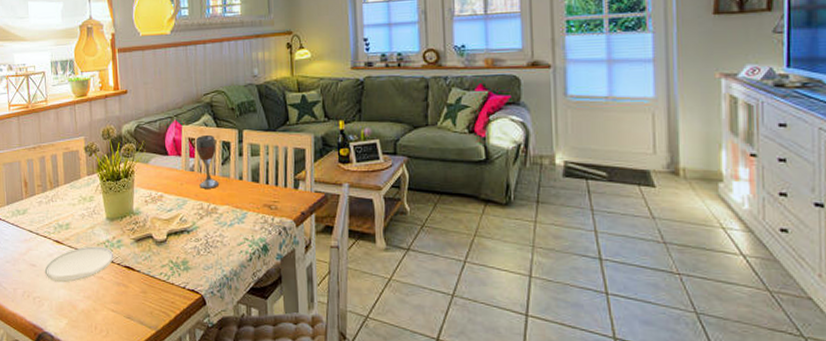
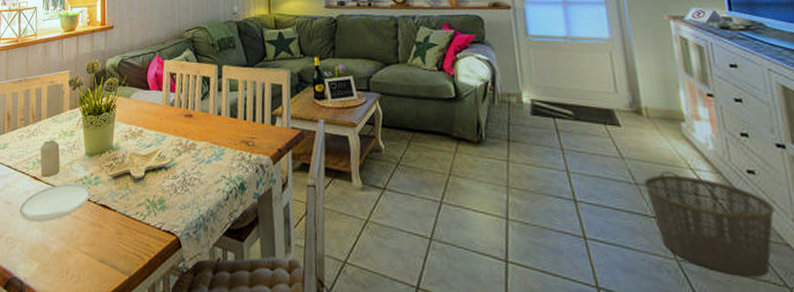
candle: none [60,204,82,241] -> present [40,139,60,177]
cup: present [195,134,219,188] -> none [176,69,198,124]
basket: none [672,230,801,329] -> present [643,171,774,278]

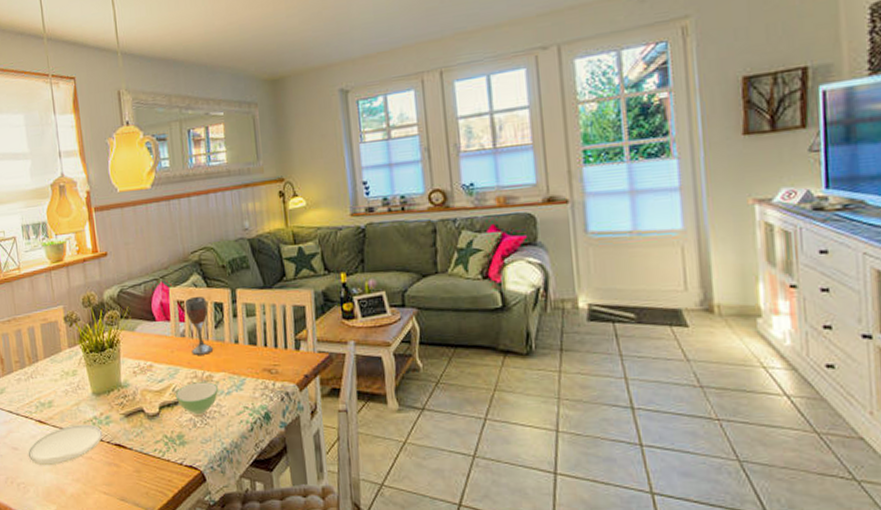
candle: present [40,139,60,177] -> none [41,380,66,420]
bowl: none [160,149,200,183] -> present [175,382,219,417]
cup: none [176,69,198,124] -> present [184,296,213,355]
basket: present [643,171,774,278] -> none [709,371,851,474]

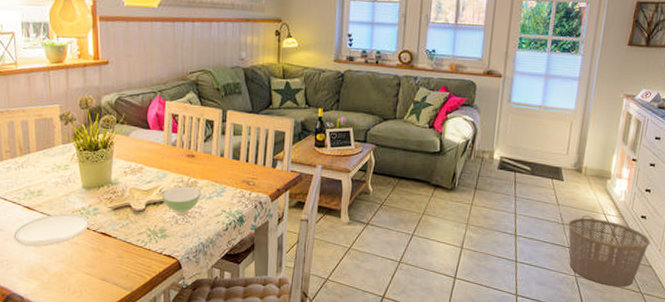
cup: present [184,296,213,355] -> none [178,112,200,163]
basket: none [709,371,851,474] -> present [568,215,650,287]

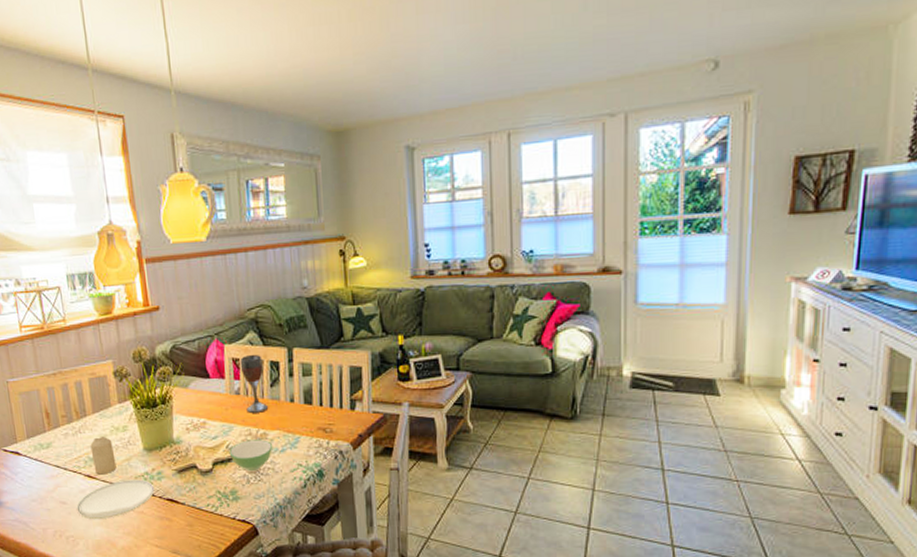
candle: none [31,172,55,207] -> present [90,435,117,475]
cup: none [178,112,200,163] -> present [240,354,268,413]
basket: present [568,215,650,287] -> none [732,437,852,529]

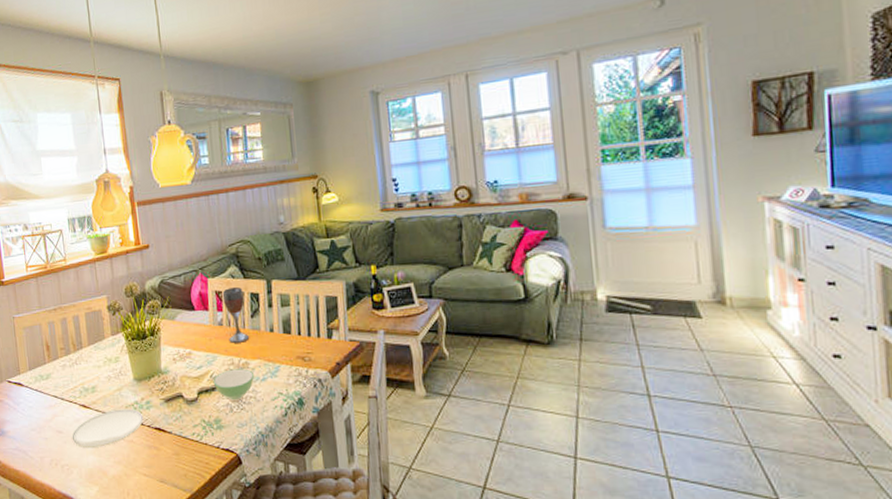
candle: present [90,435,117,475] -> none [85,367,109,404]

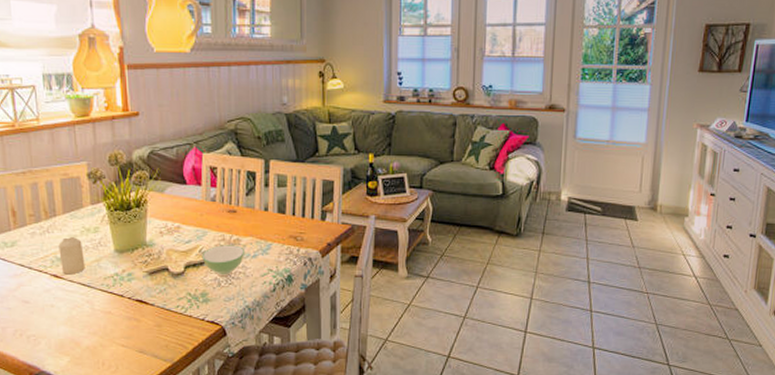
plate: present [72,409,144,447] -> none [40,280,124,318]
candle: none [85,367,109,404] -> present [58,236,85,275]
cup: present [222,286,249,343] -> none [217,163,242,220]

